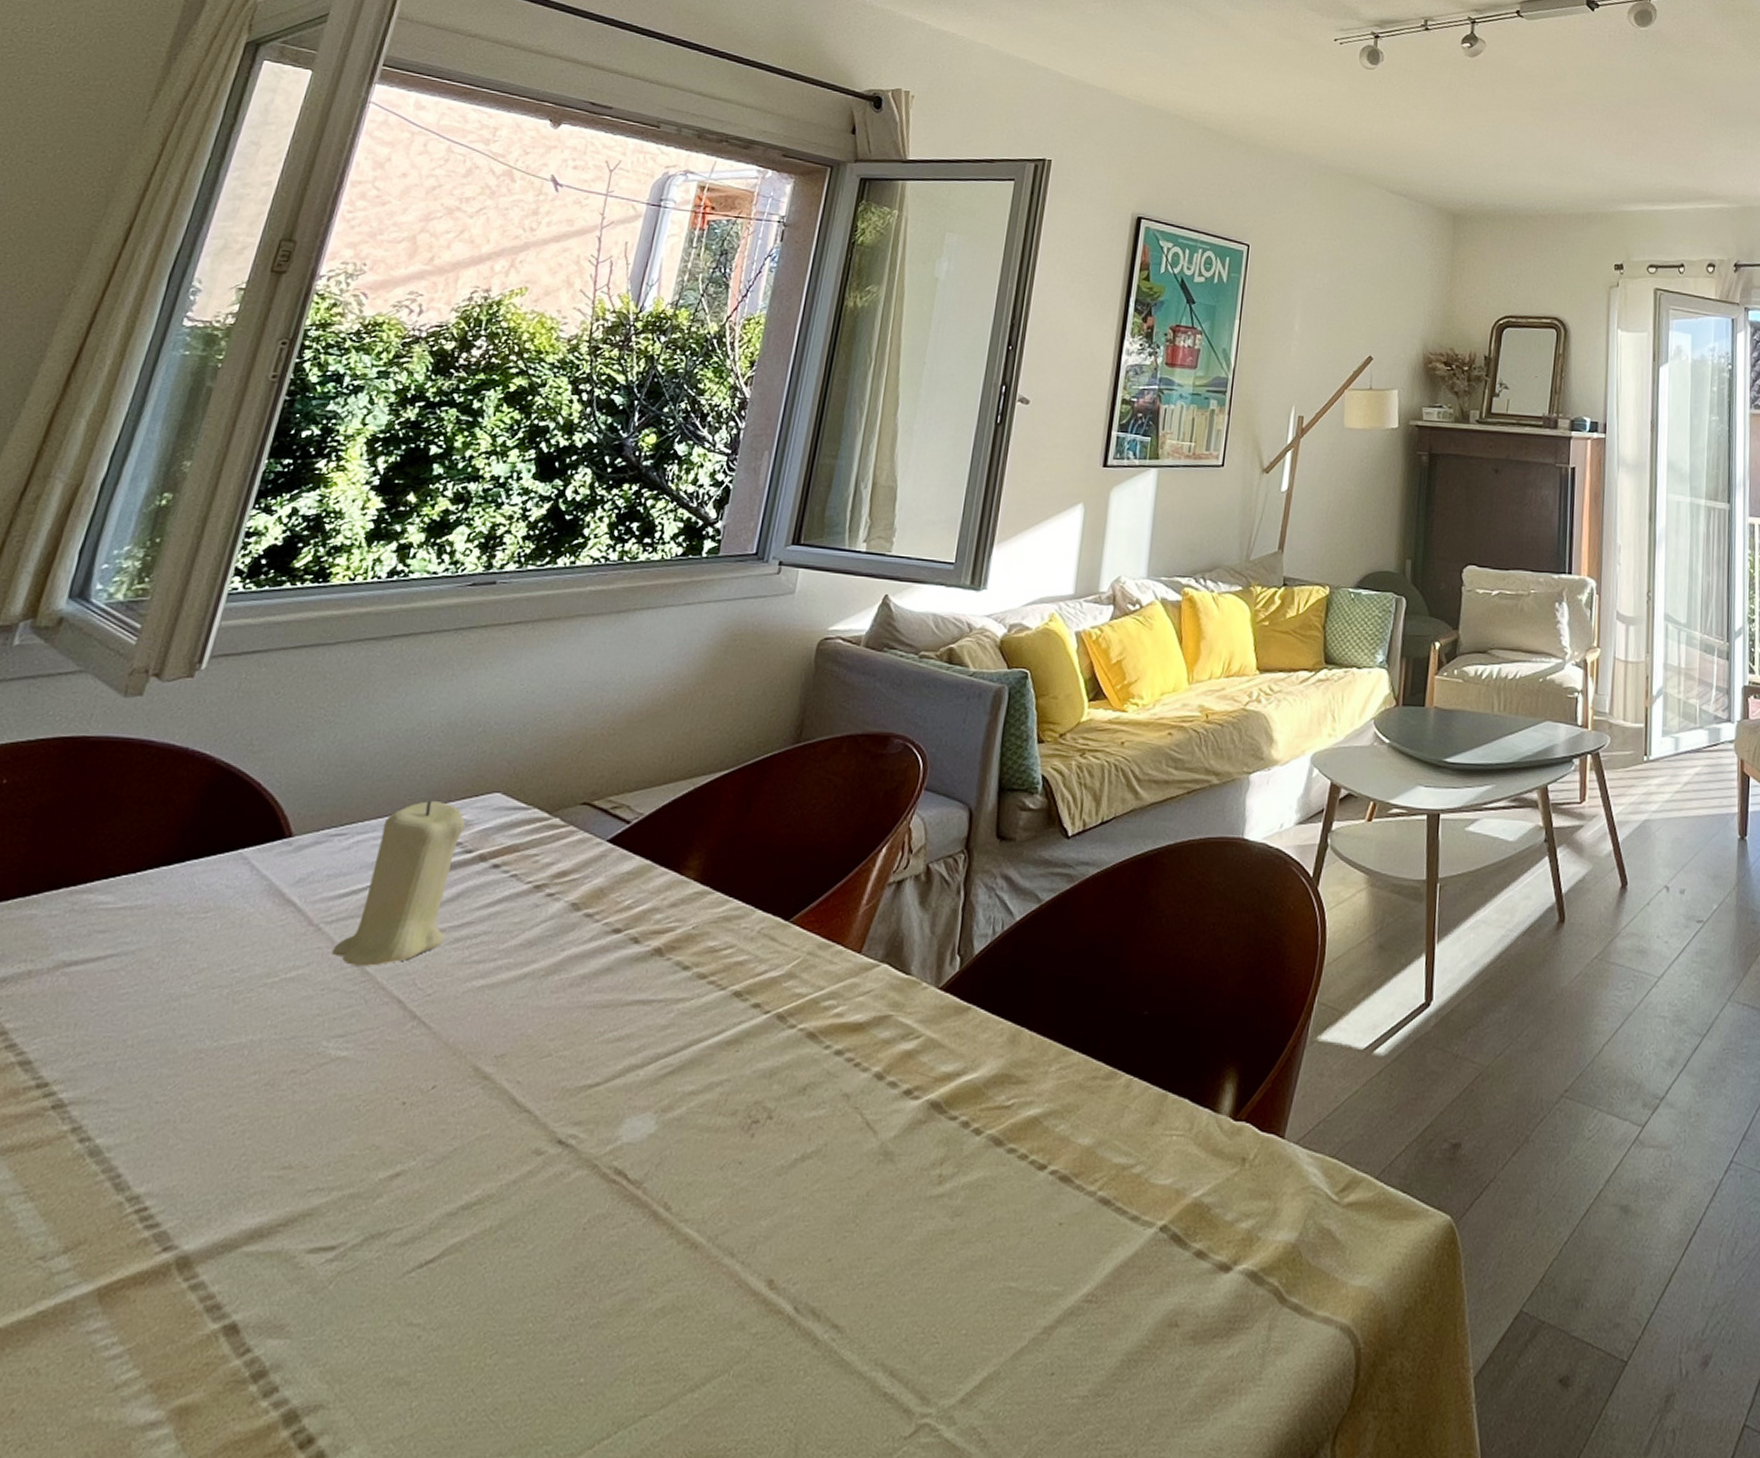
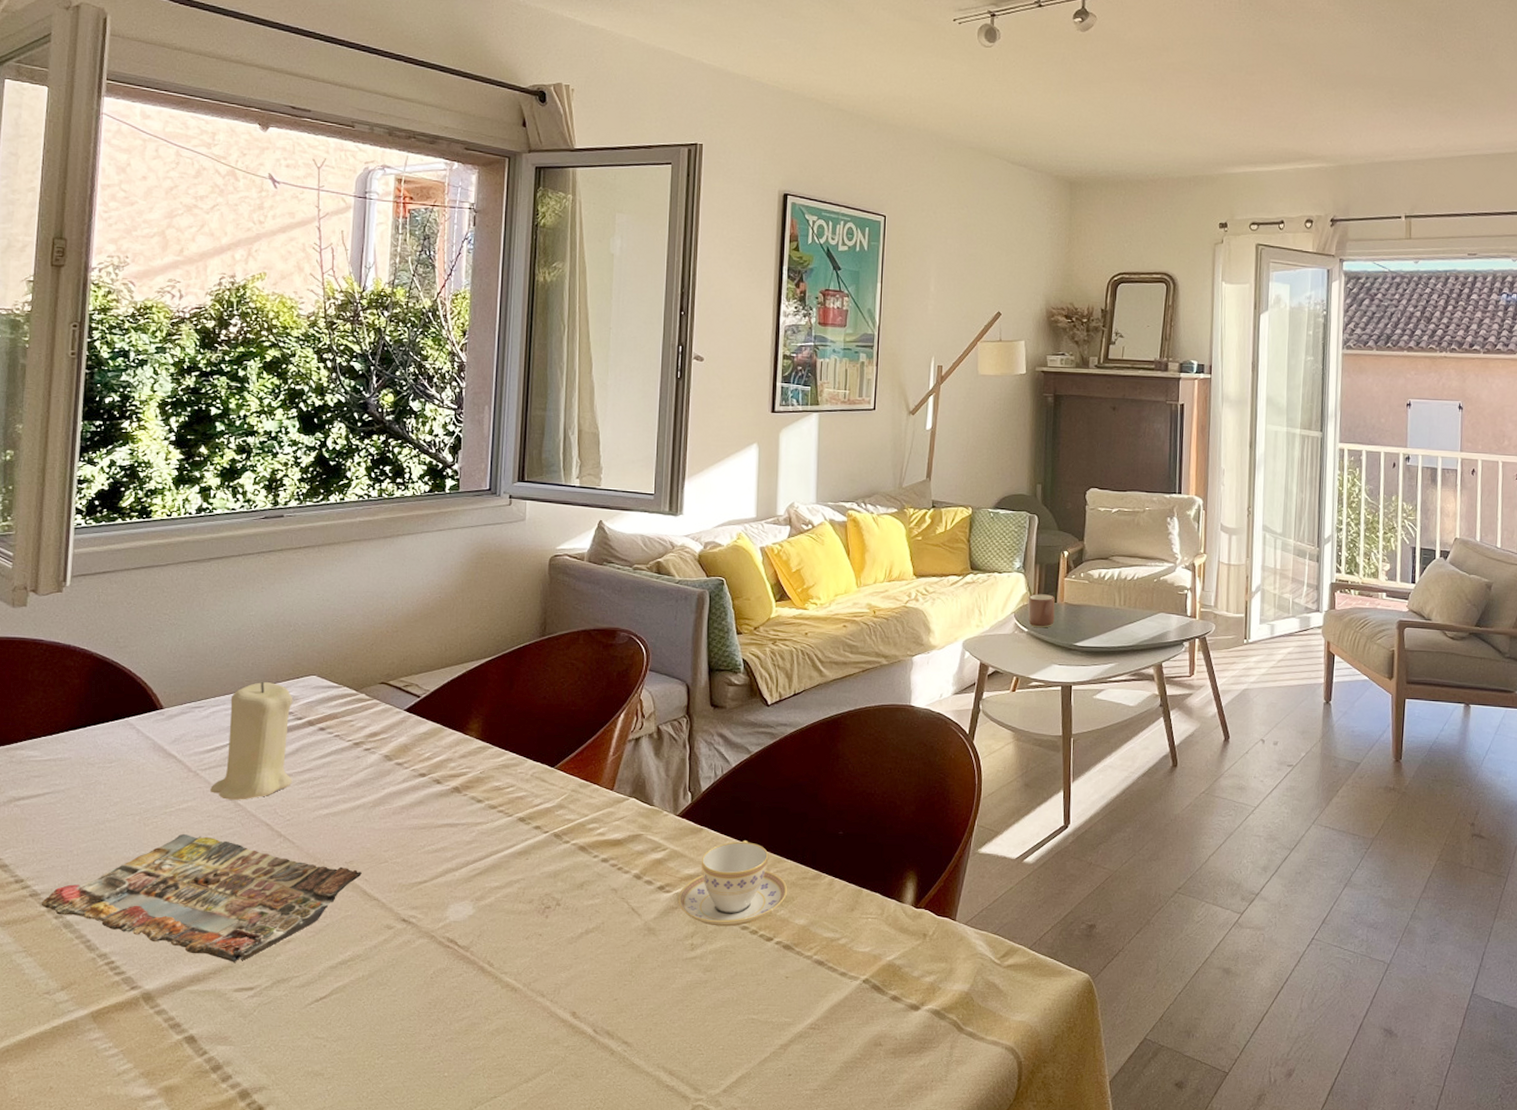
magazine: none [64,1014,515,1208] -> present [41,833,362,962]
teacup: none [927,1024,1072,1149] -> present [677,841,788,927]
mug: none [1390,695,1423,739] -> present [1027,594,1055,628]

